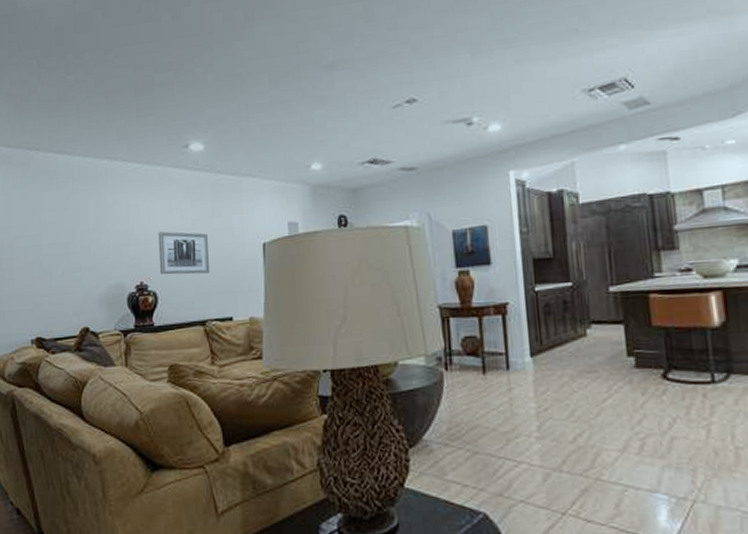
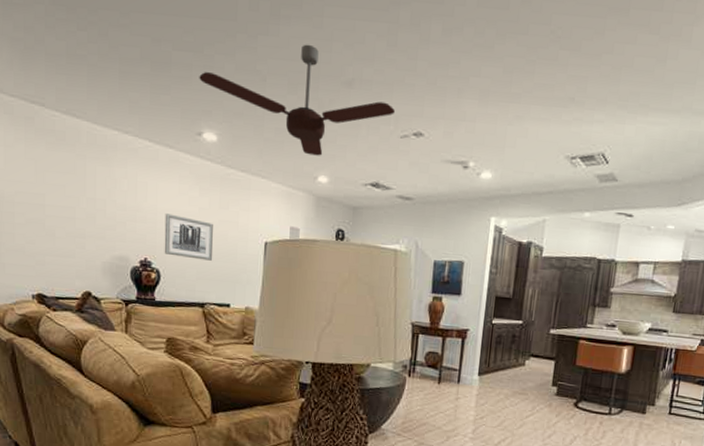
ceiling fan: none [181,38,382,145] -> present [199,44,395,156]

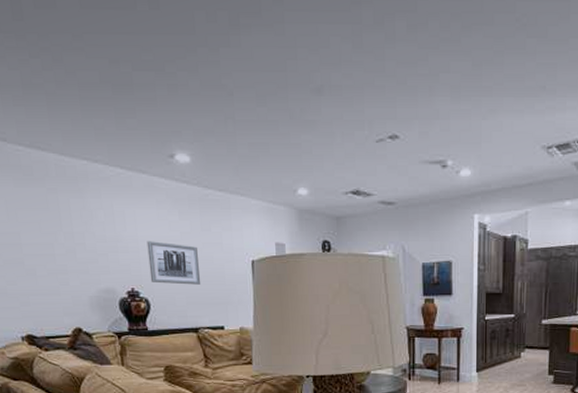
ceiling fan: present [199,44,395,156] -> none [163,53,367,168]

